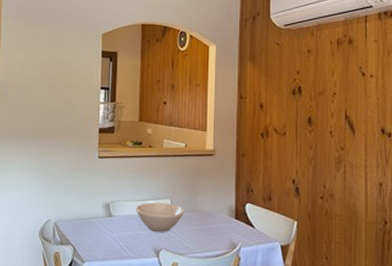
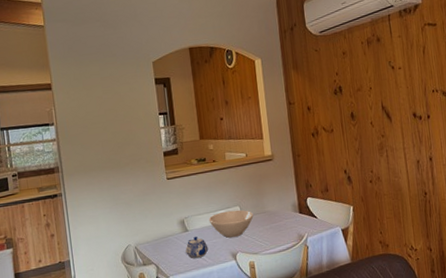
teapot: none [106,224,131,247] -> present [185,237,209,258]

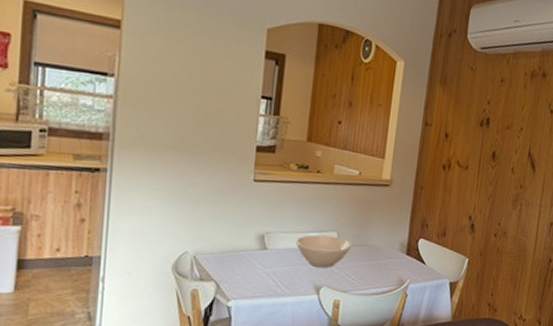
teapot: present [185,237,209,258] -> none [258,258,288,284]

